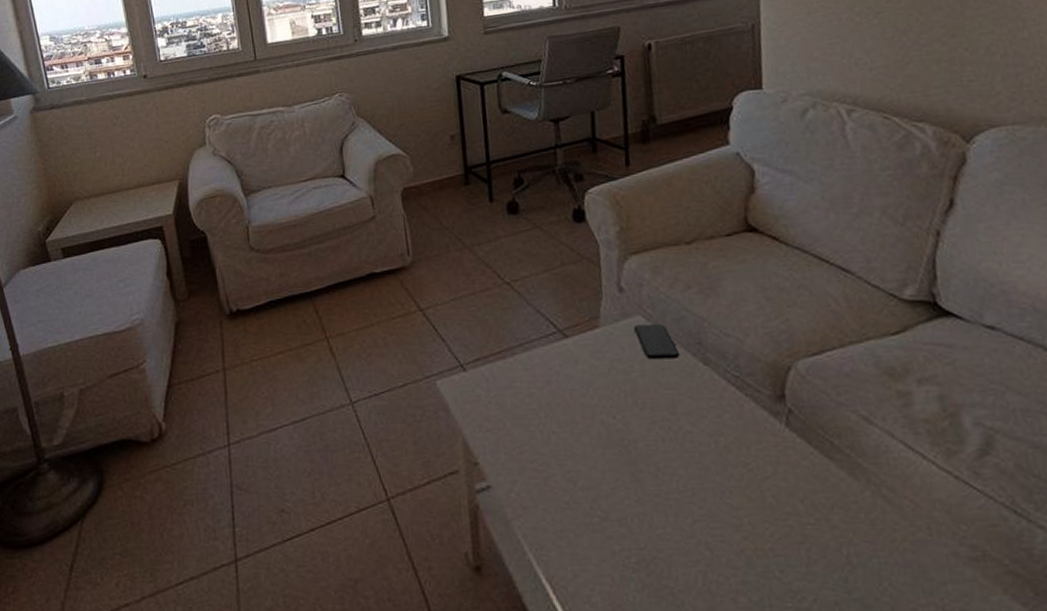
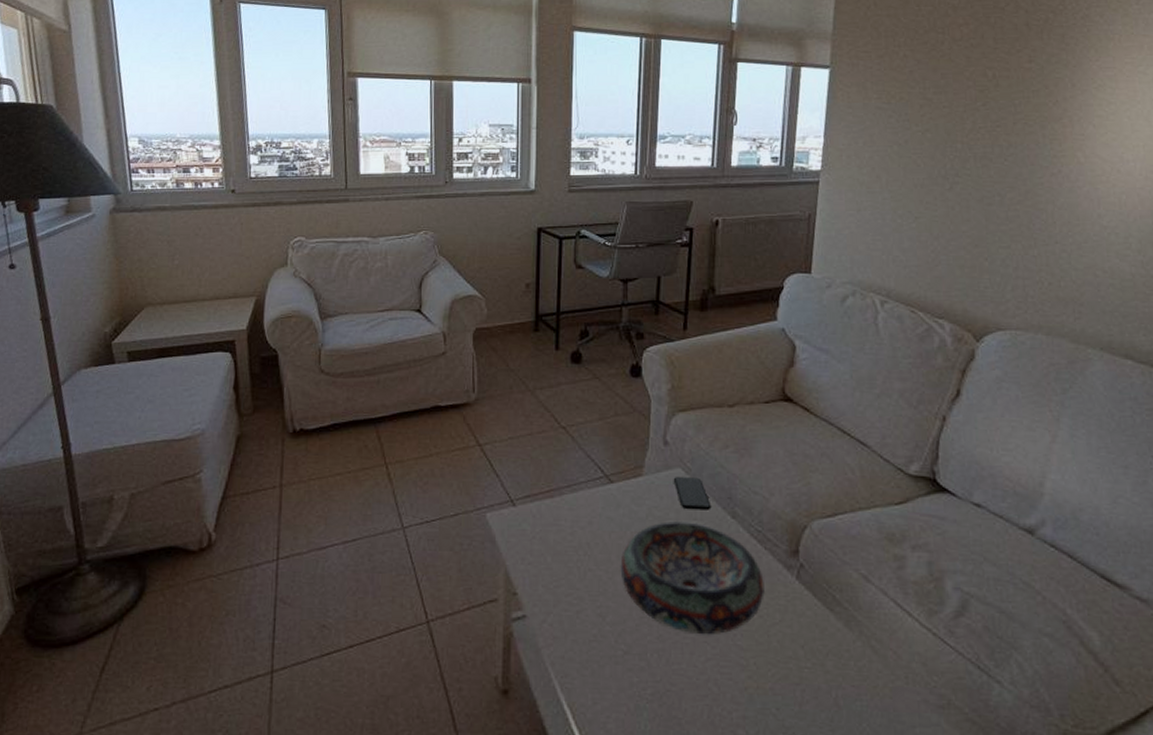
decorative bowl: none [586,372,751,495] -> present [620,520,764,635]

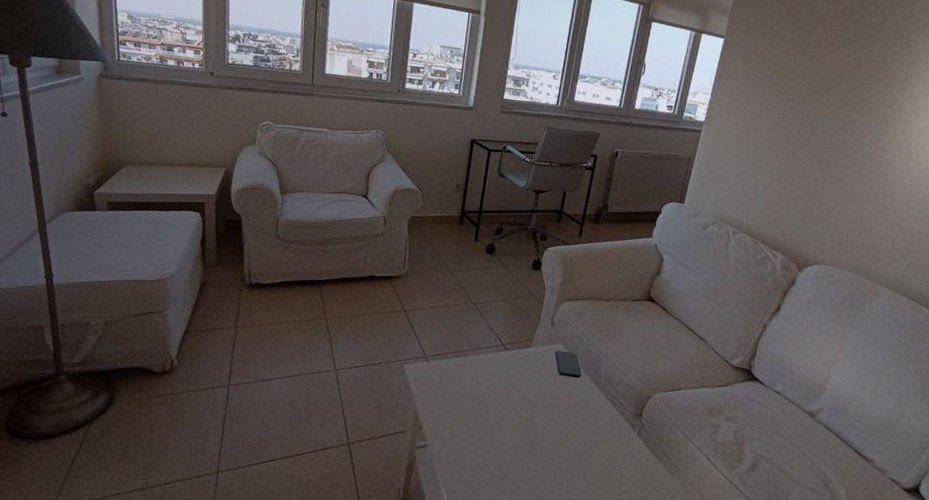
decorative bowl: present [620,520,764,635] -> none [505,383,613,471]

